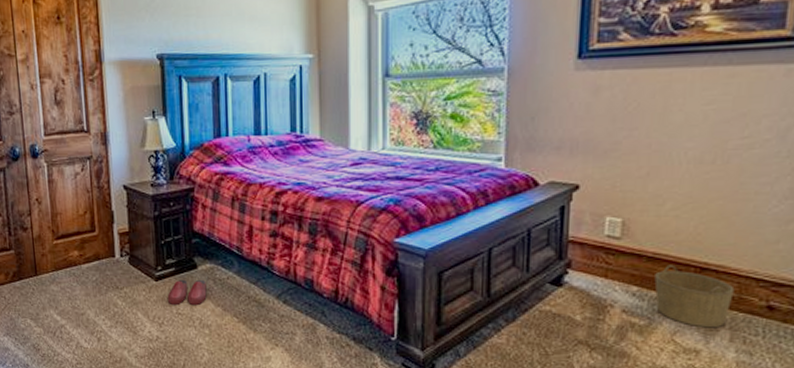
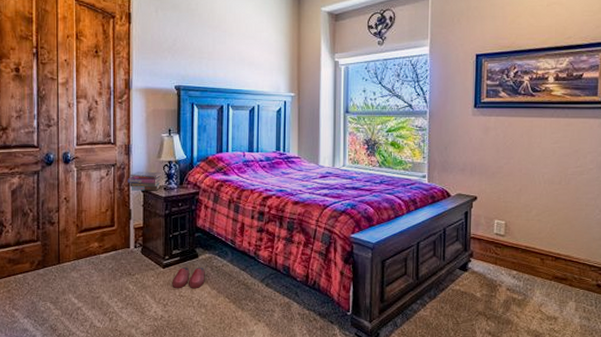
books: none [106,164,149,189] -> present [127,171,163,191]
basket: present [654,264,735,328] -> none [527,255,577,301]

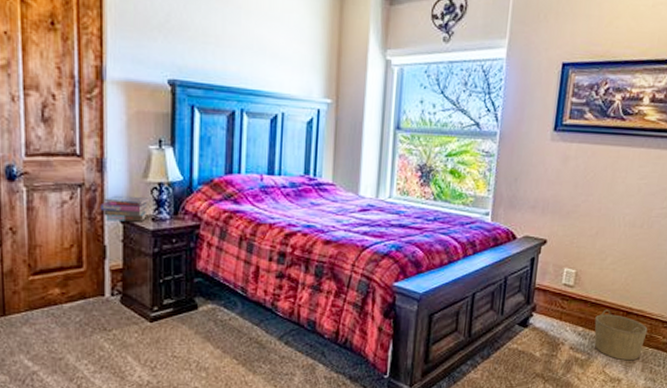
slippers: present [173,266,205,288] -> none [163,320,206,347]
basket: none [527,255,577,301] -> present [594,309,648,361]

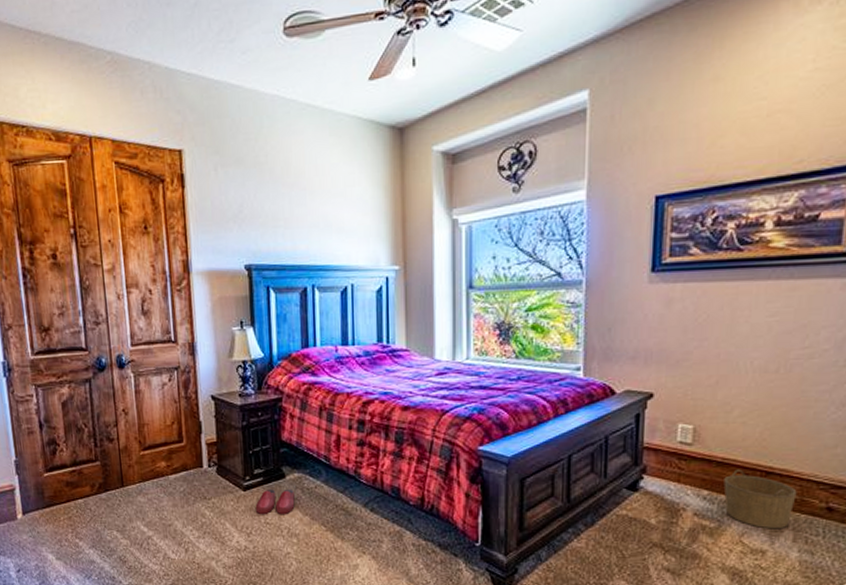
books: present [100,195,151,222] -> none [194,374,237,399]
slippers: none [163,320,206,347] -> present [256,488,295,514]

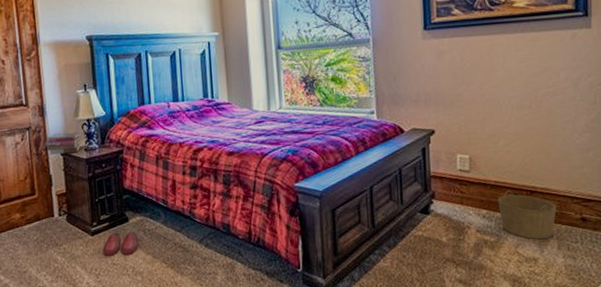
books: none [194,374,237,399] -> present [44,132,82,155]

